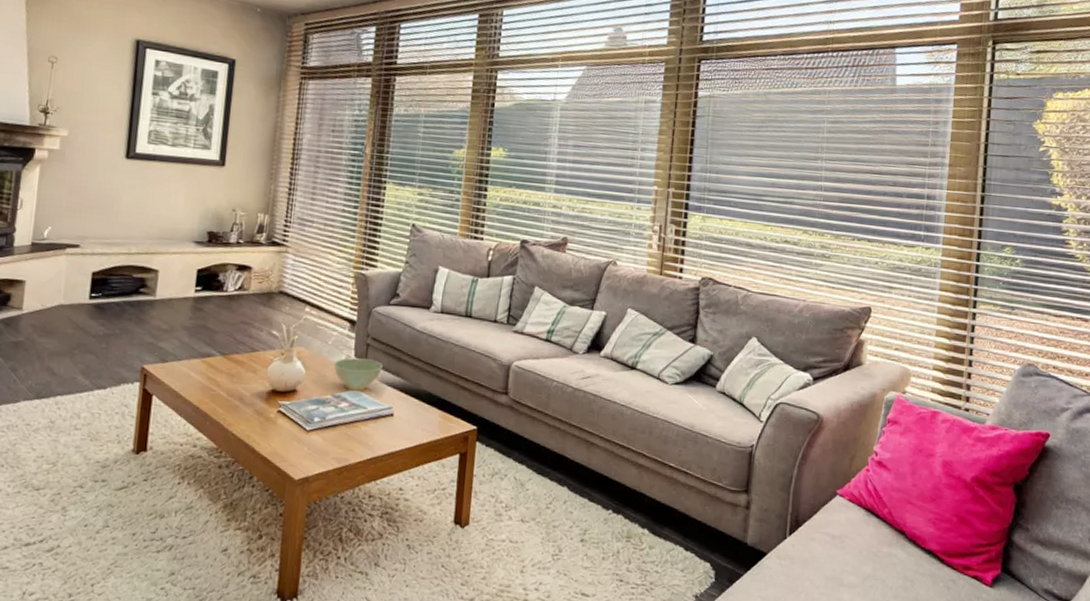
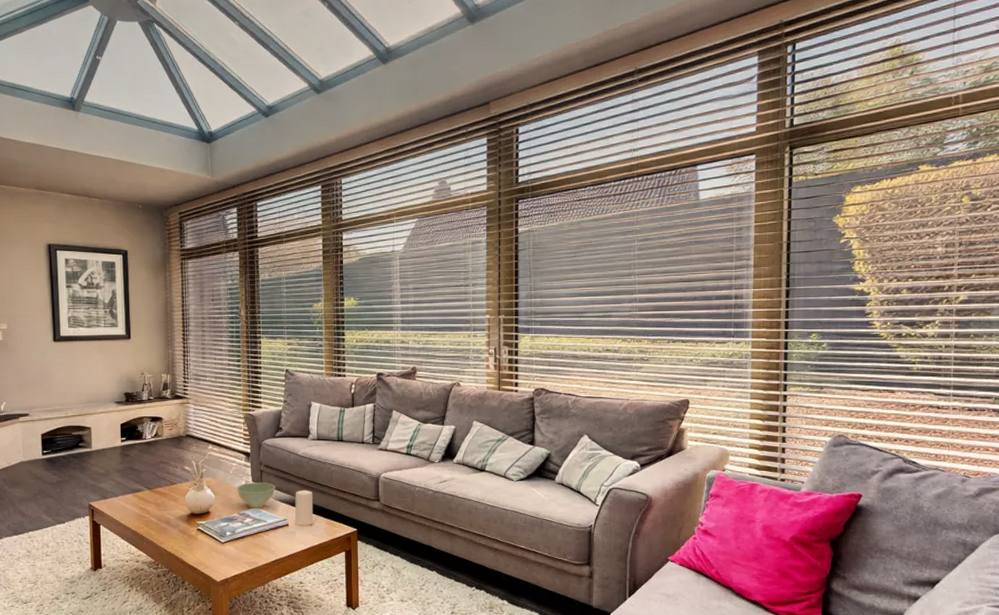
candle: none [401,372,429,418] -> present [294,489,314,526]

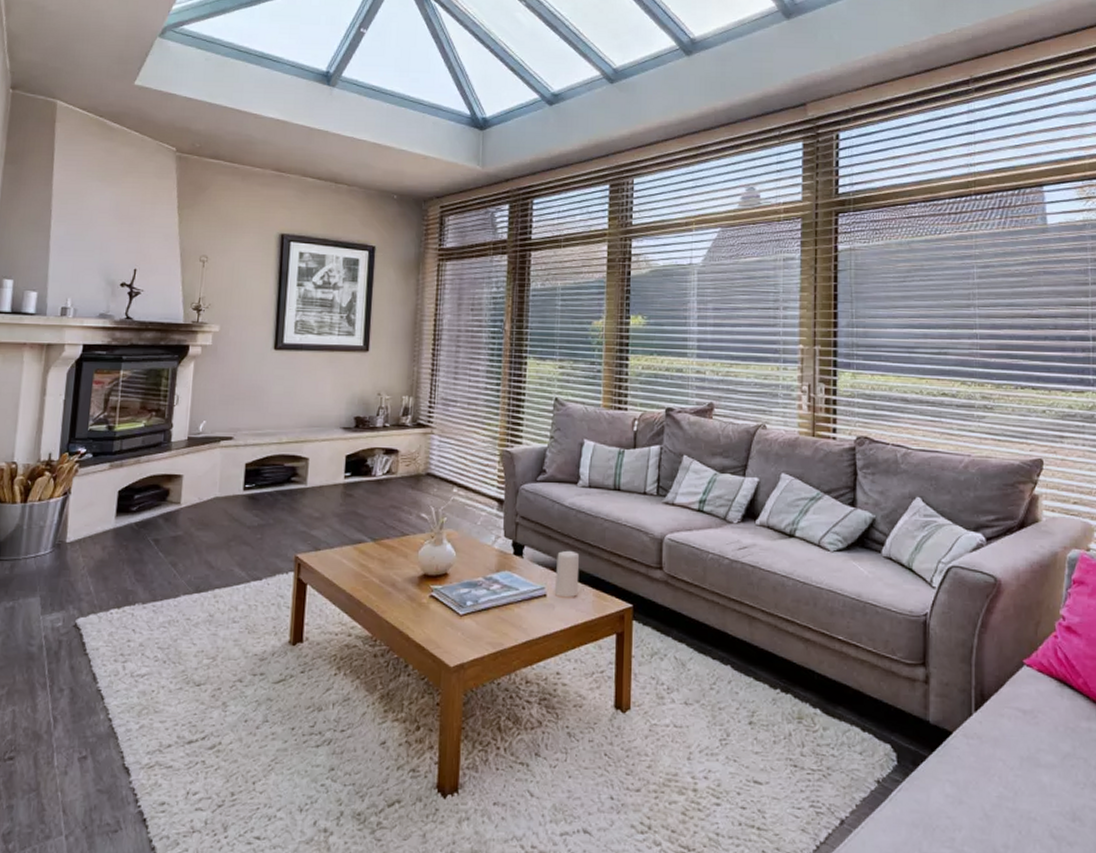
bowl: present [236,482,275,509] -> none [483,538,533,573]

